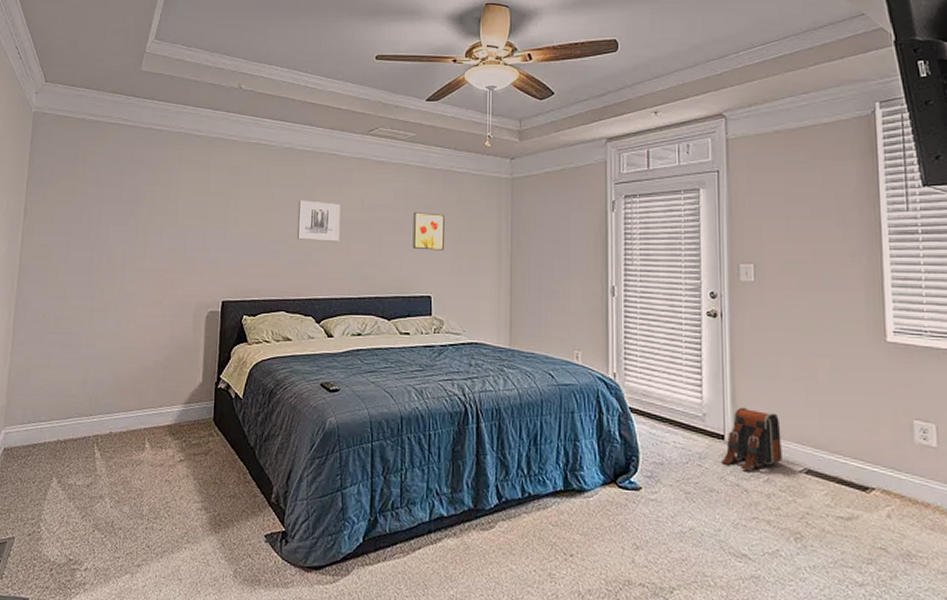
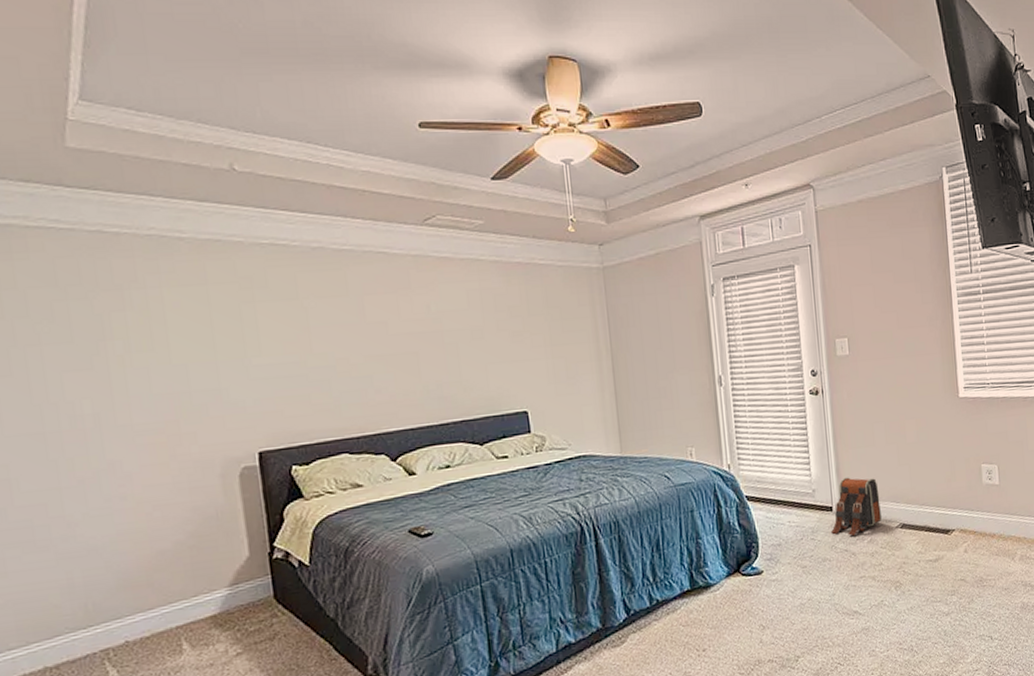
wall art: present [297,200,341,242] -> none [343,313,406,363]
wall art: present [412,212,445,251] -> none [494,315,535,359]

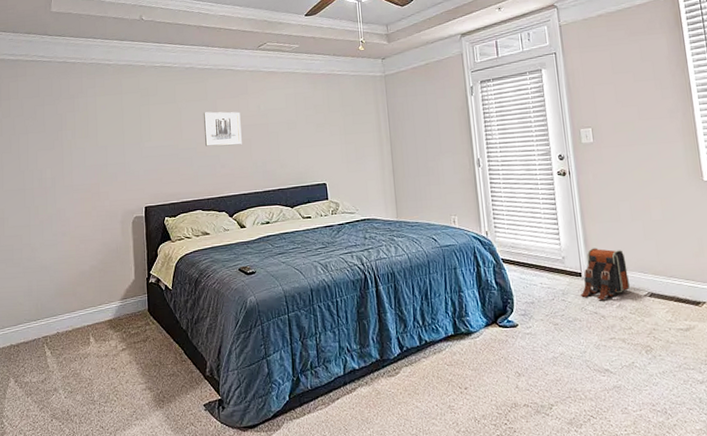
wall art: none [343,313,406,363] -> present [203,111,242,147]

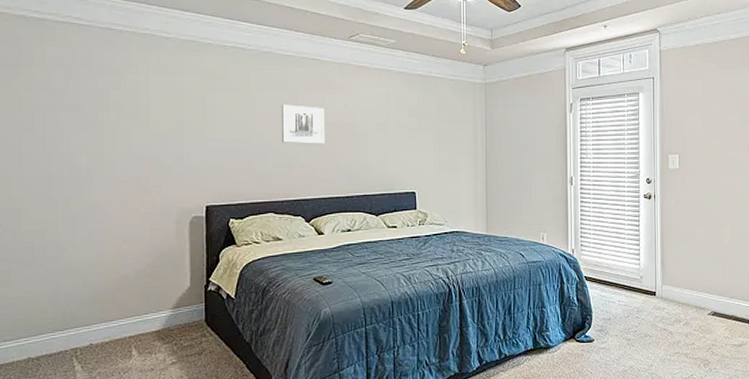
backpack: present [580,248,630,300] -> none [652,269,696,318]

